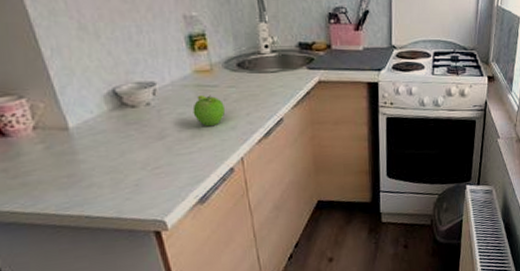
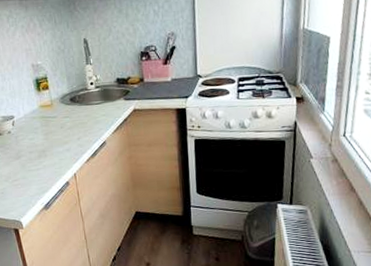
fruit: present [192,95,226,127] -> none [39,124,62,149]

